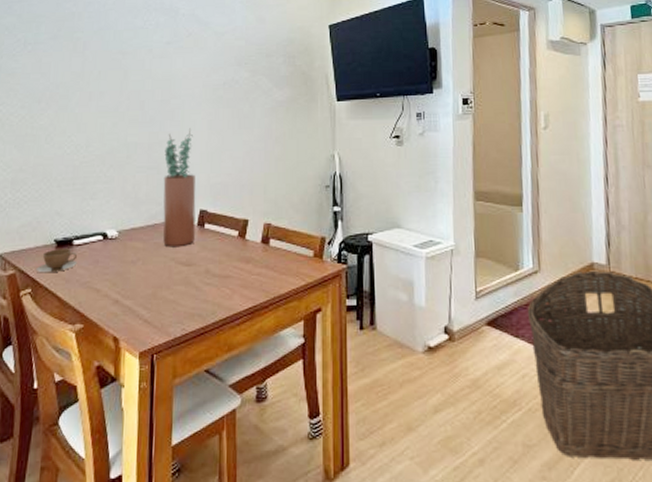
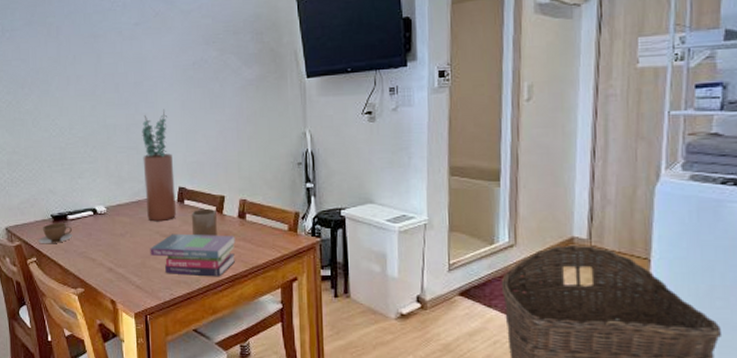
books: none [163,260,257,309] -> present [150,233,235,277]
mug: none [210,232,238,263] -> present [191,208,217,236]

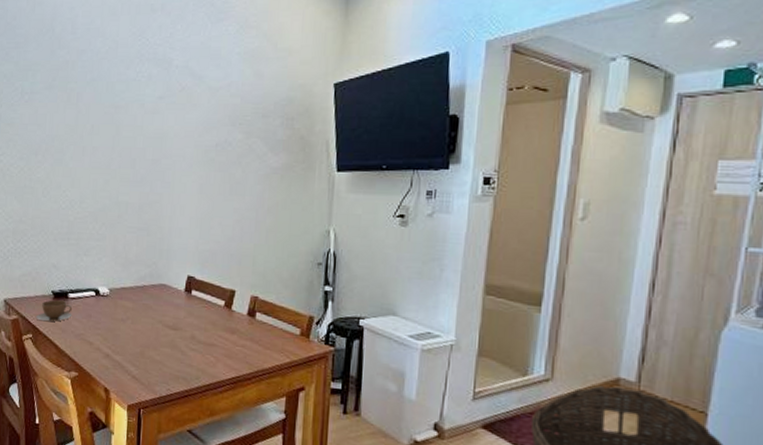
vase: present [142,109,176,222] -> none [151,191,185,311]
books: present [150,233,235,277] -> none [150,325,242,377]
mug: present [191,208,217,236] -> none [196,301,225,332]

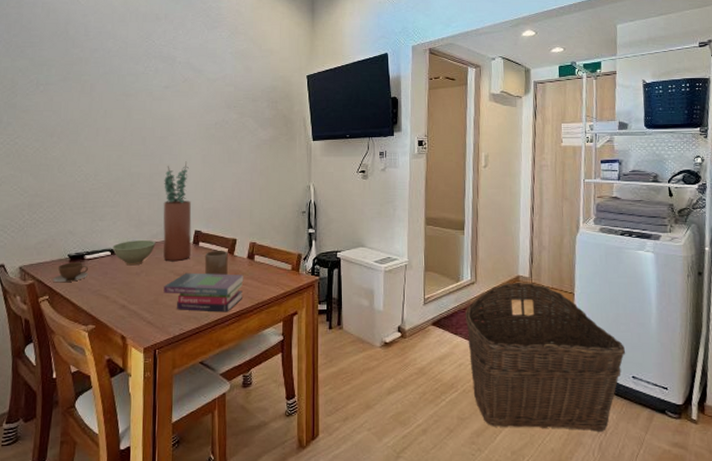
bowl: none [97,281,144,311] -> present [112,239,156,266]
books: none [150,325,242,377] -> present [163,273,244,312]
vase: none [151,191,185,311] -> present [163,161,192,262]
mug: none [196,301,225,332] -> present [204,250,228,275]

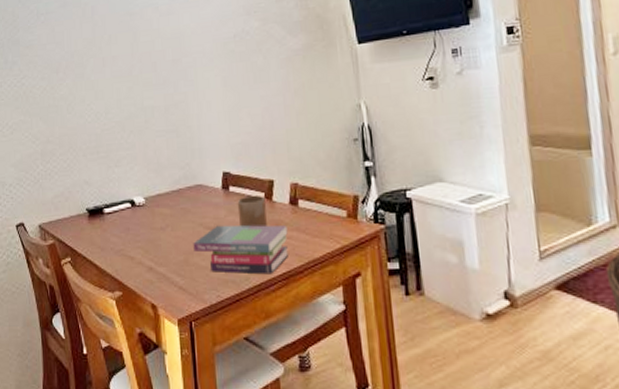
teacup: present [52,262,89,283] -> none [72,217,110,242]
bowl: present [112,239,156,266] -> none [132,186,179,219]
vase: present [163,161,192,262] -> none [181,87,221,213]

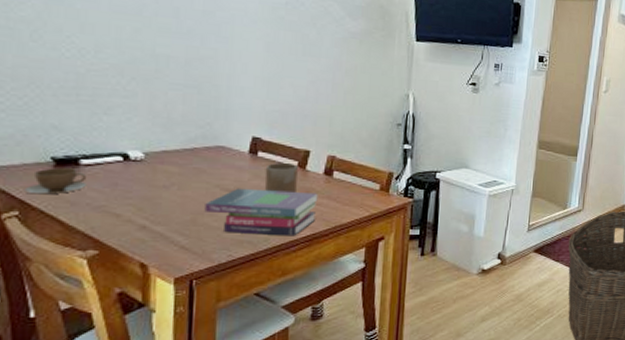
teacup: none [72,217,110,242] -> present [24,168,87,195]

